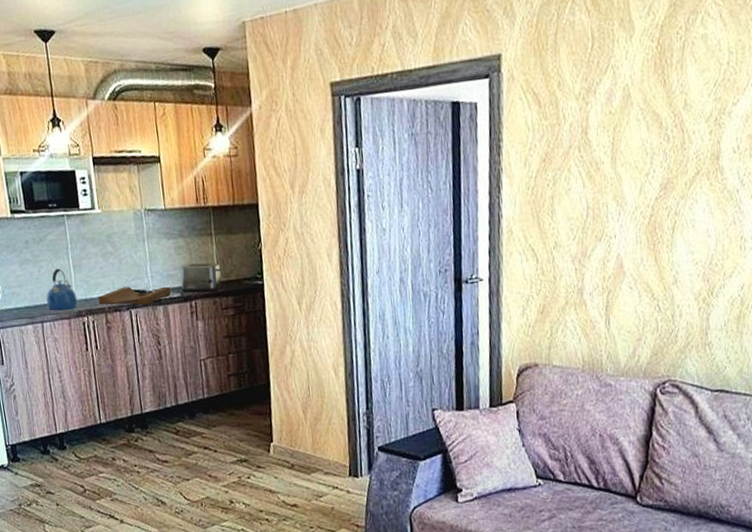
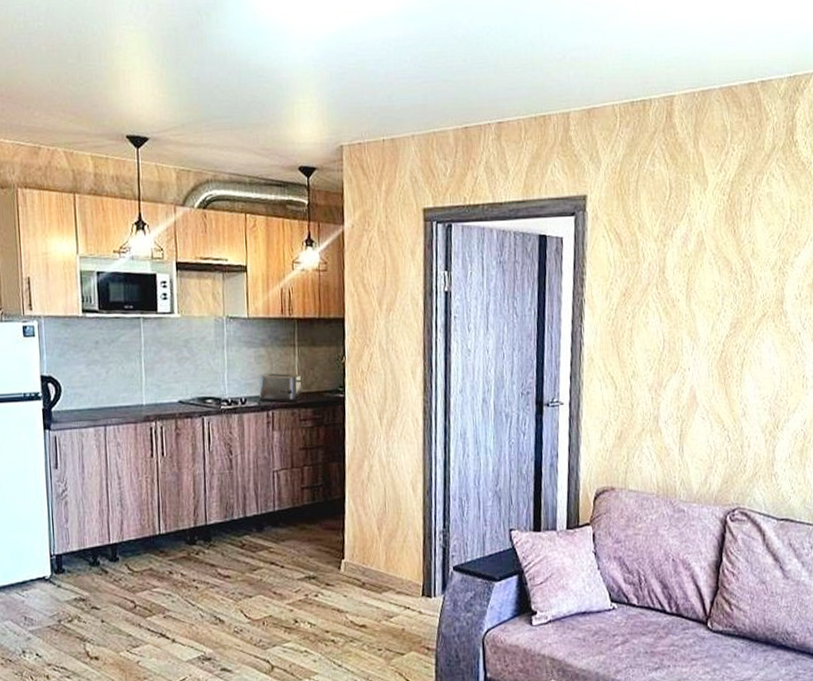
kettle: present [46,268,78,311] -> none [111,371,147,414]
cutting board: present [98,286,171,305] -> none [168,393,248,413]

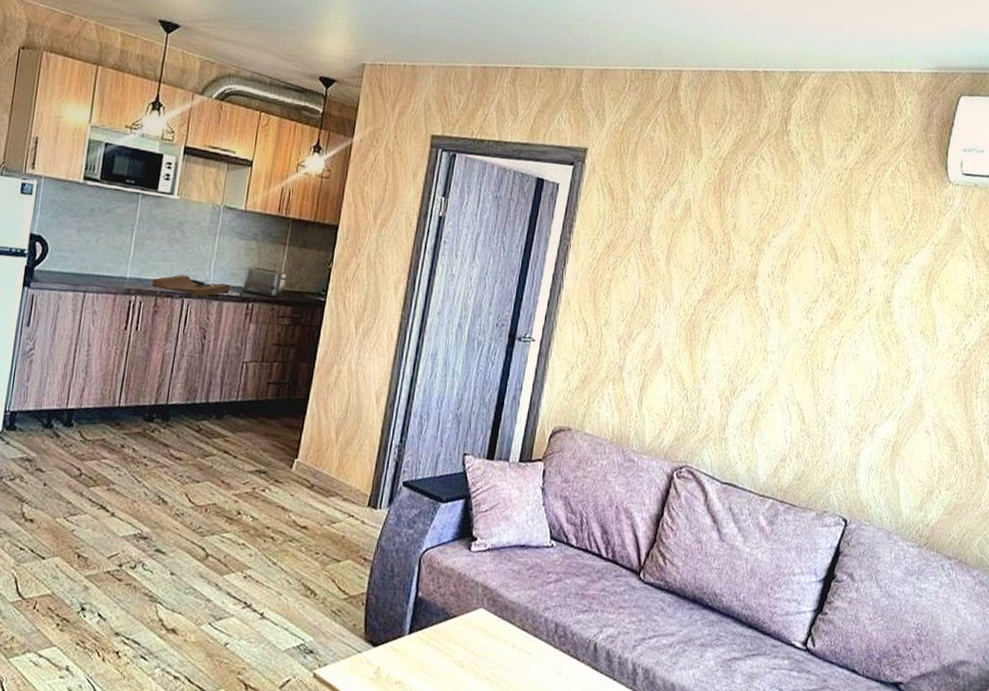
cutting board: none [168,393,248,413] -> present [151,275,231,298]

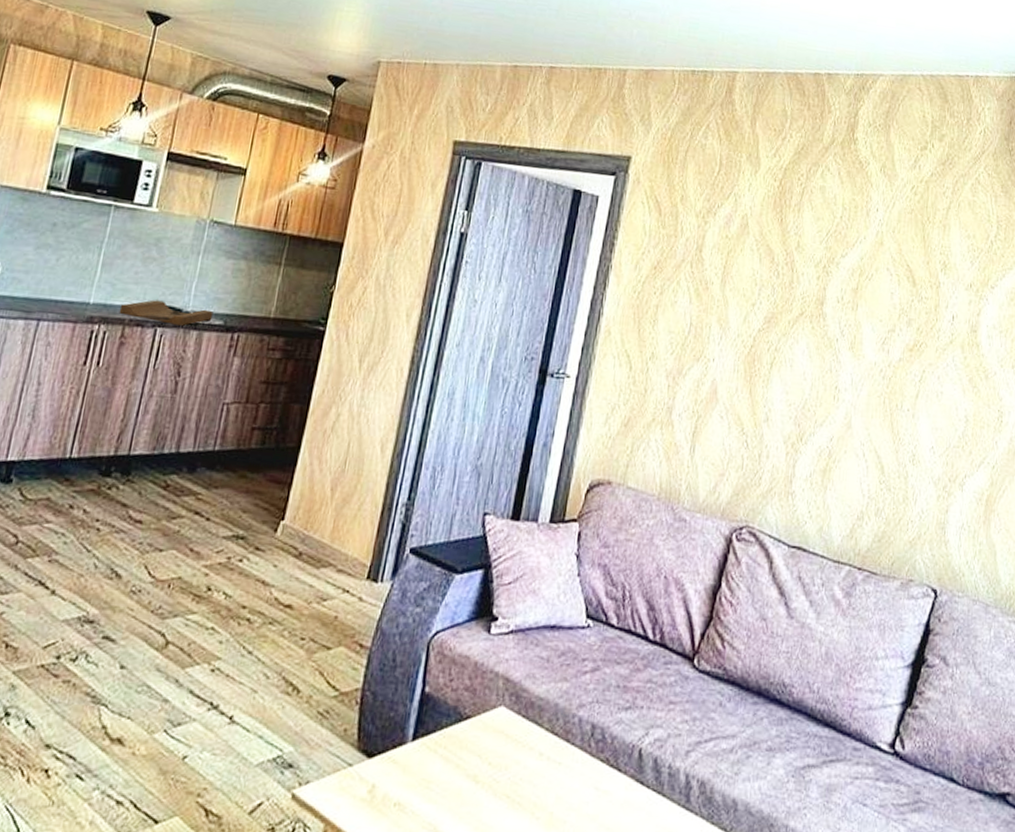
toaster: present [241,266,288,299] -> none [226,289,282,328]

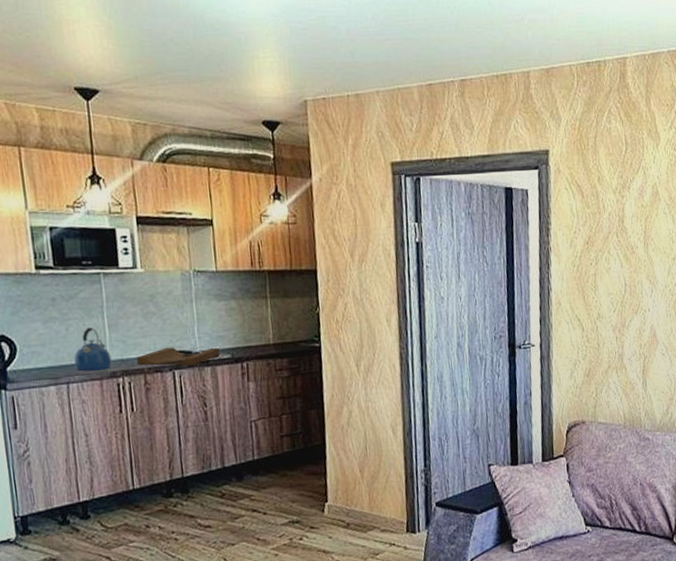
kettle: none [52,262,95,313] -> present [73,327,112,371]

